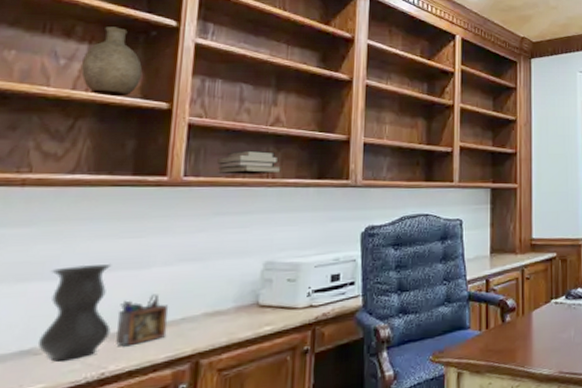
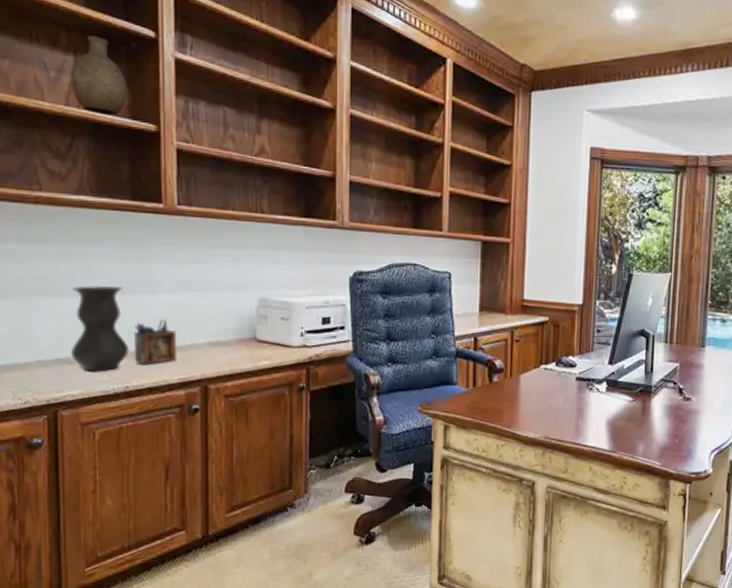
books: present [217,150,281,175] -> none [207,181,269,209]

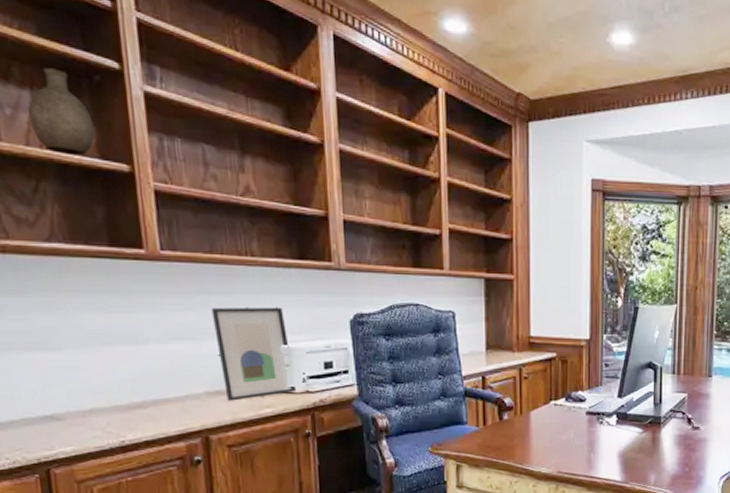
vase: present [70,286,129,372] -> none [52,338,122,428]
desk organizer: present [133,319,177,365] -> none [124,370,174,418]
picture frame: none [220,261,294,352] -> present [211,306,297,401]

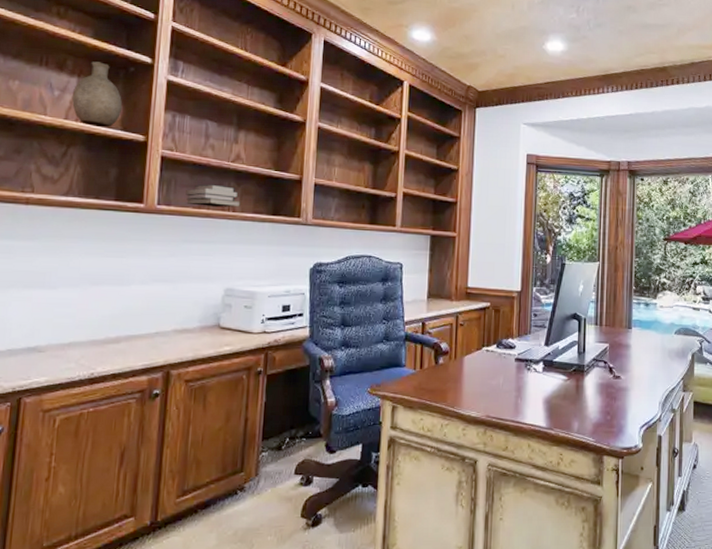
books: none [191,223,259,252] -> present [186,184,241,208]
picture frame: present [211,306,297,401] -> none [189,254,255,339]

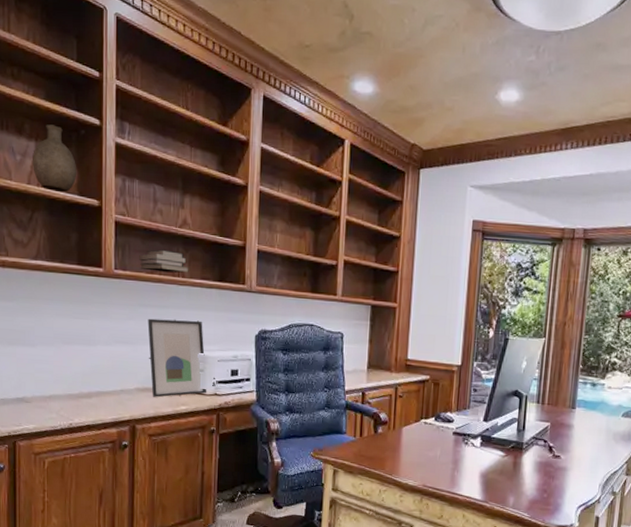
picture frame: none [189,254,255,339] -> present [147,318,207,398]

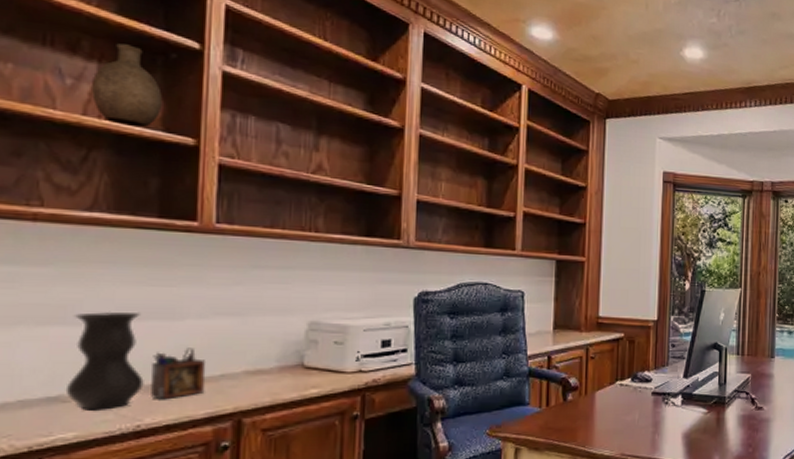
vase: none [27,337,73,411] -> present [65,312,144,411]
desk organizer: none [77,367,112,406] -> present [150,348,207,400]
books: present [139,249,189,273] -> none [253,199,325,227]
picture frame: present [147,318,207,398] -> none [263,282,349,381]

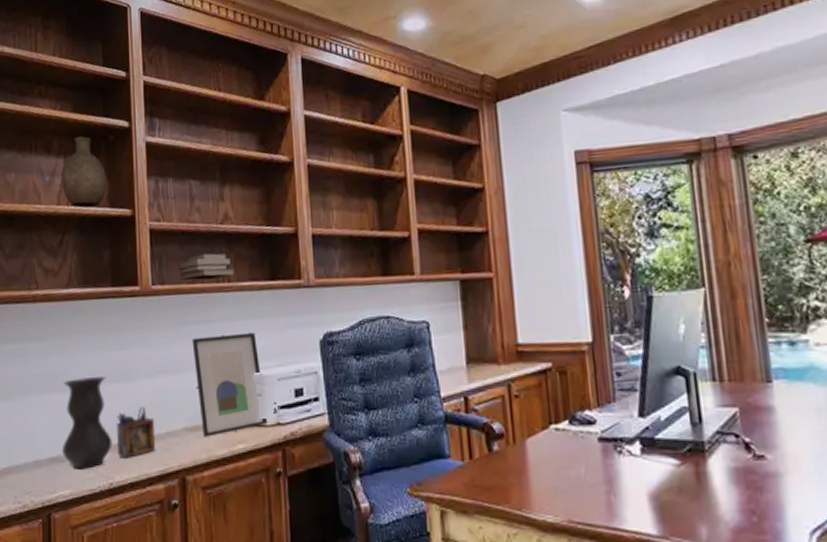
books: none [253,199,325,227] -> present [178,252,235,281]
picture frame: none [263,282,349,381] -> present [192,332,268,437]

